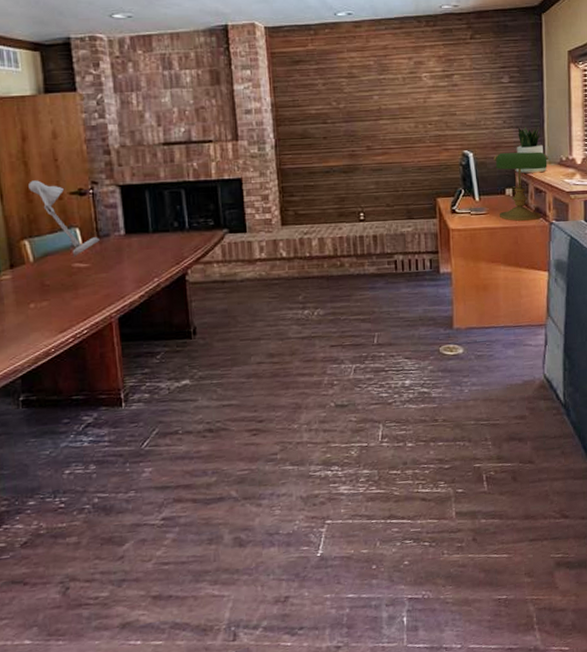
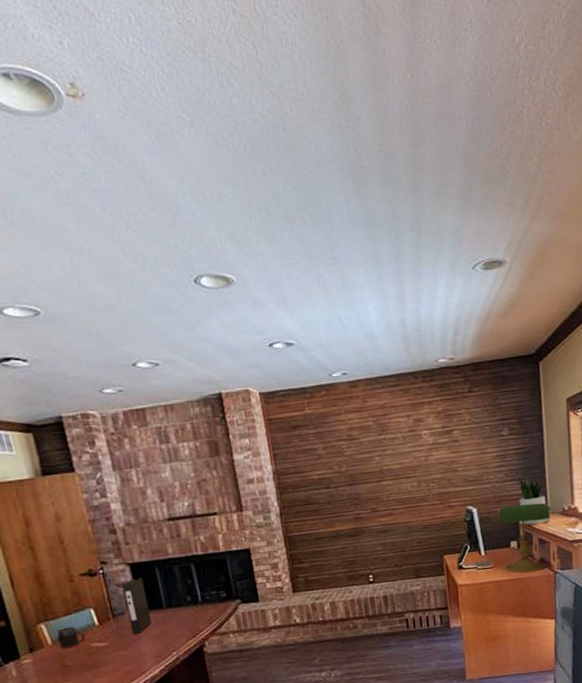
desk lamp: present [29,180,101,257] -> none [38,564,116,637]
mug: none [39,245,68,267] -> present [56,626,86,649]
binder: none [110,199,136,257] -> present [121,577,152,634]

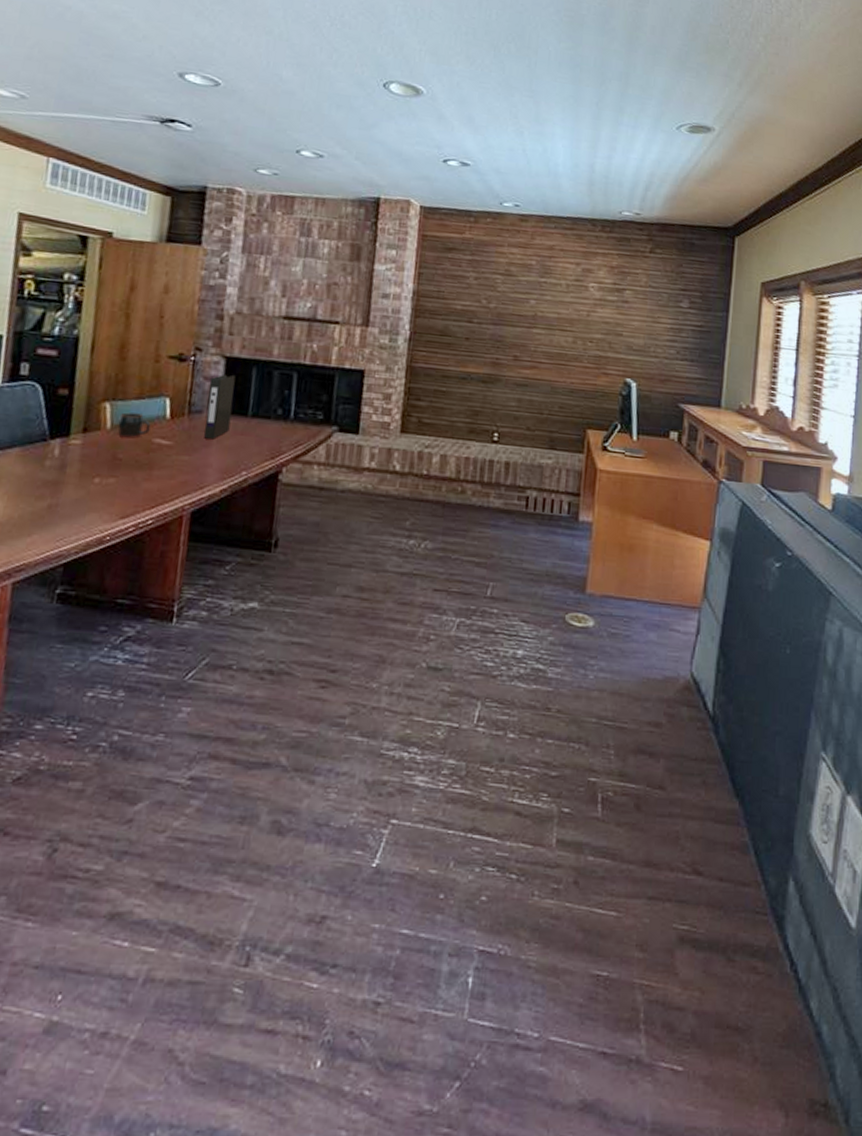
desk lamp: present [497,502,552,573] -> none [659,387,727,476]
planter: present [518,476,551,526] -> none [684,361,723,419]

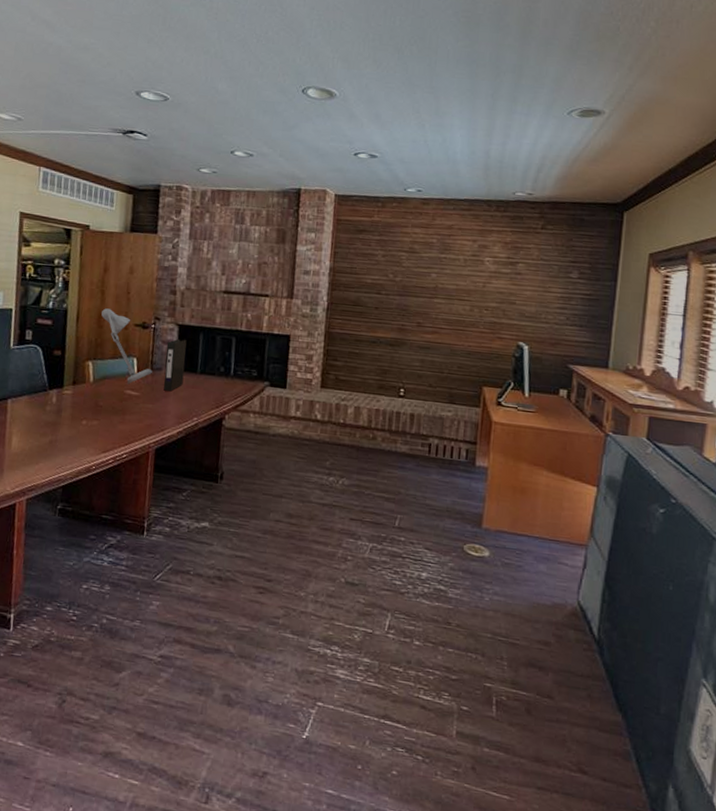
mug: present [117,412,151,439] -> none [98,369,123,390]
desk lamp: none [125,336,191,431] -> present [101,308,153,384]

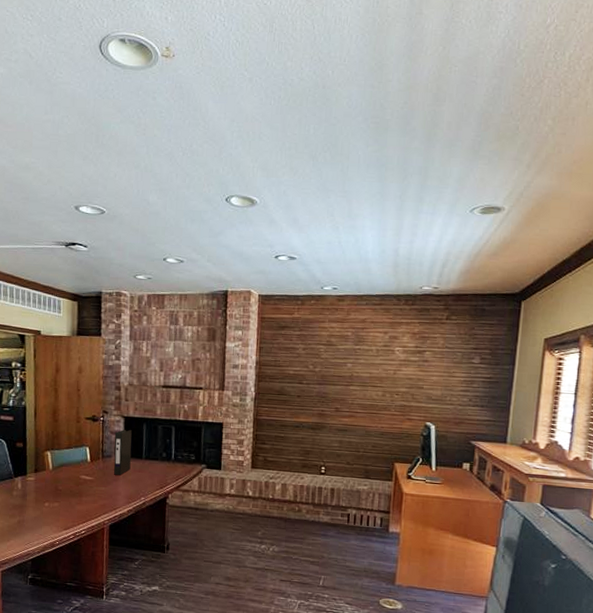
desk lamp: present [101,308,153,384] -> none [56,404,104,471]

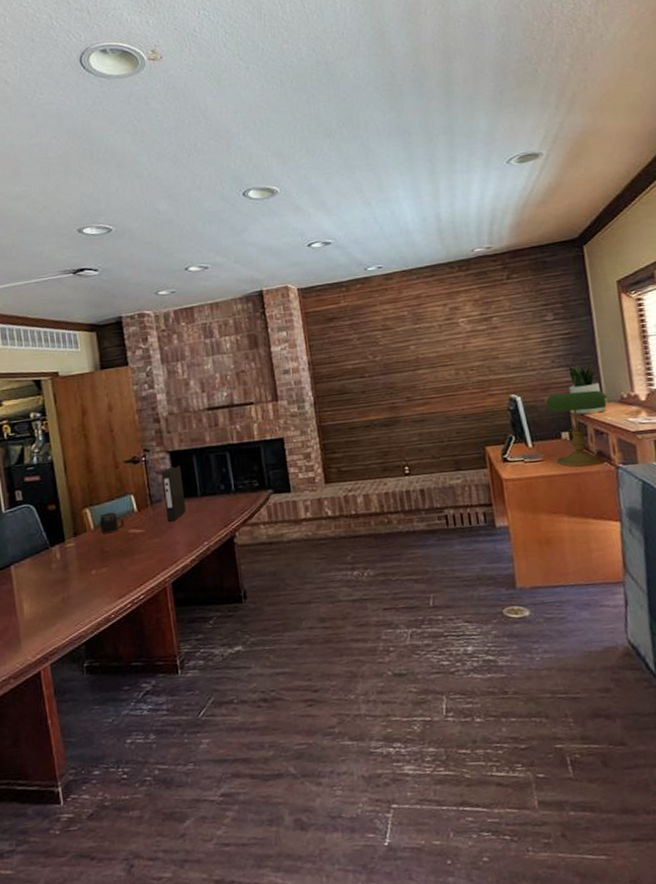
mug: none [57,458,78,476] -> present [98,512,125,534]
desk lamp: none [454,428,512,497] -> present [544,390,608,467]
planter: none [475,407,509,453] -> present [567,362,607,416]

